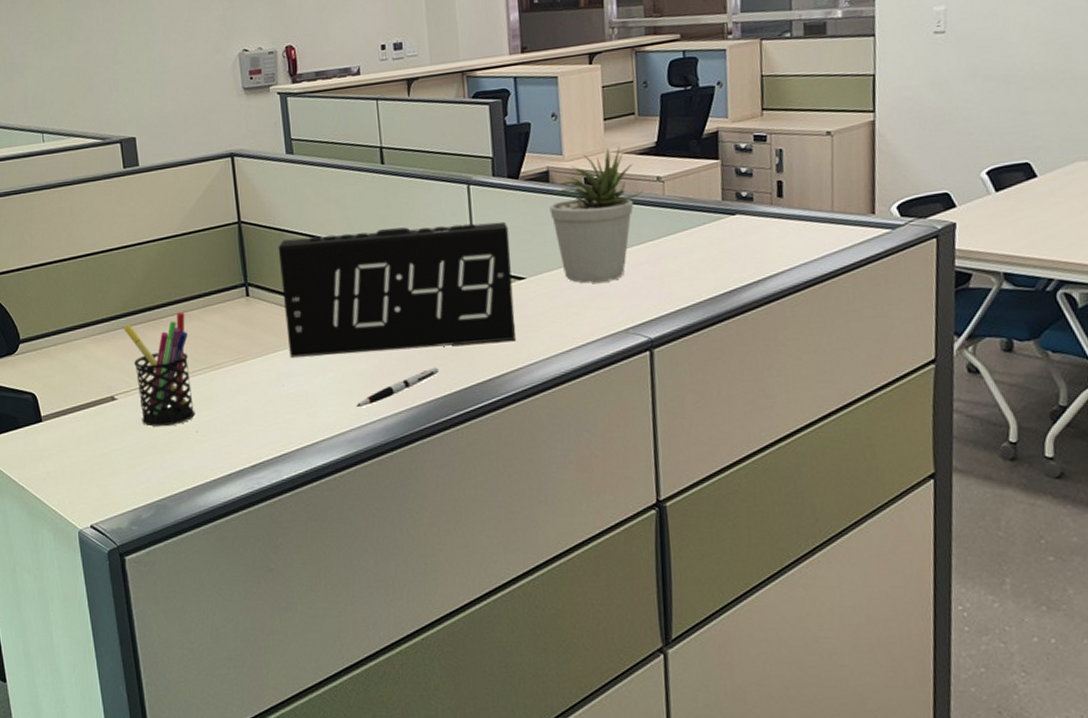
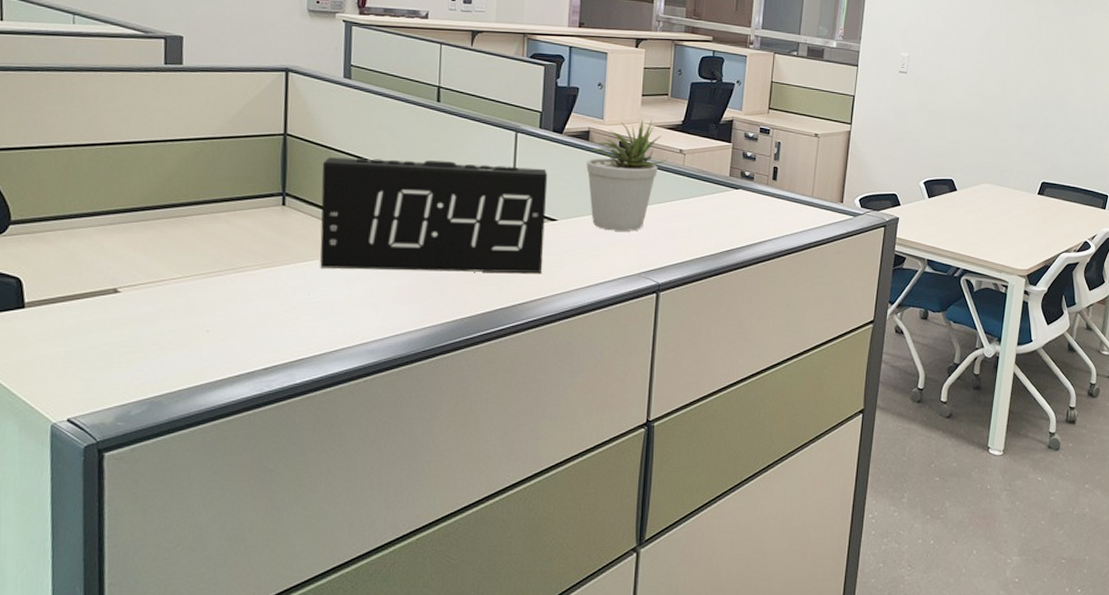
pen holder: present [123,311,196,427] -> none [139,212,212,324]
pen: present [356,367,440,408] -> none [381,290,468,321]

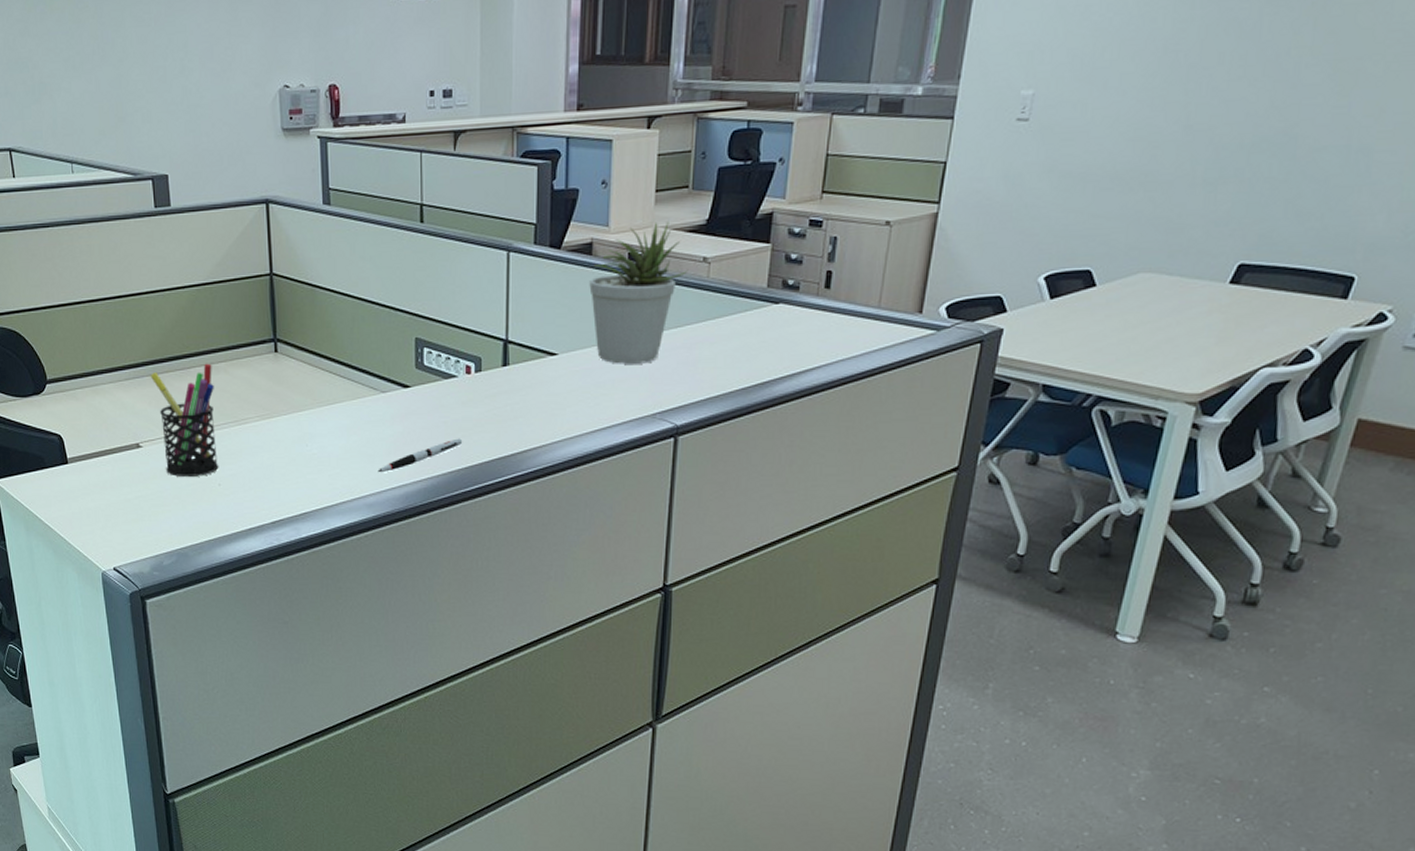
pen holder: none [139,212,212,324] -> present [150,363,219,478]
alarm clock: present [320,157,548,273] -> none [309,292,545,419]
pen: none [381,290,468,321] -> present [377,438,463,473]

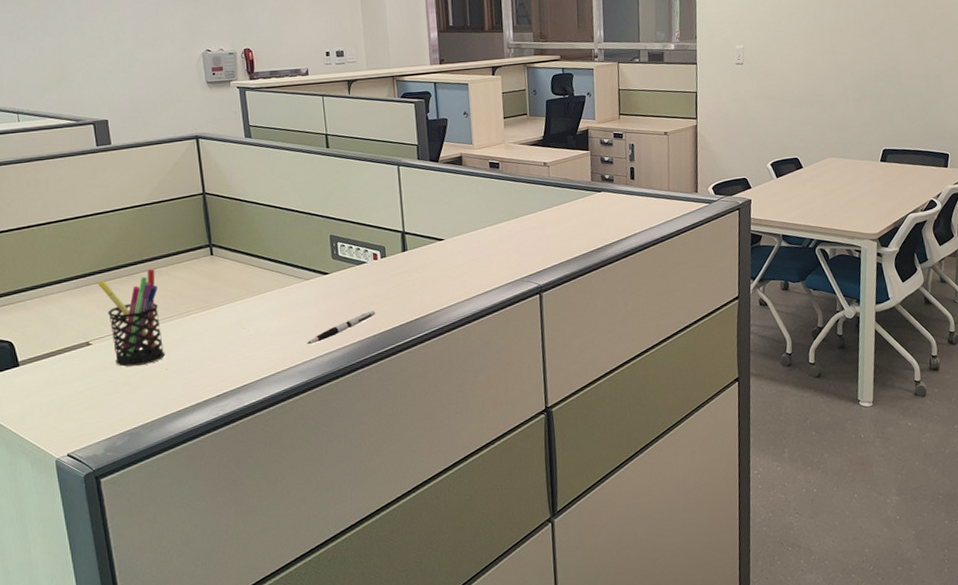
potted plant: present [589,221,688,364] -> none [462,138,534,244]

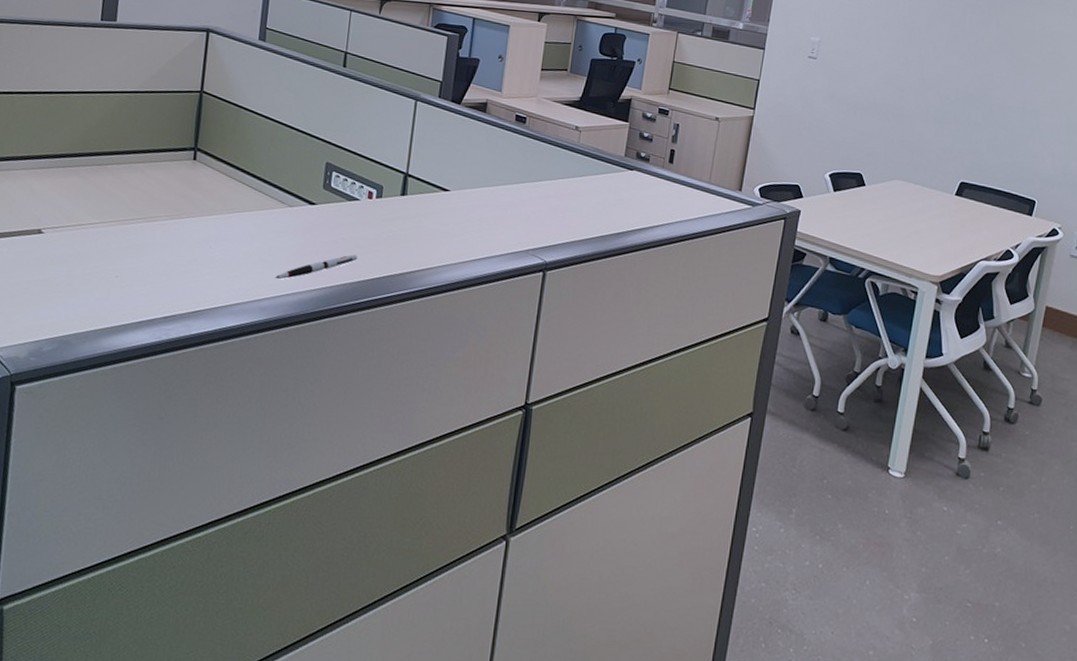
pen holder: present [97,268,165,367] -> none [64,162,130,267]

